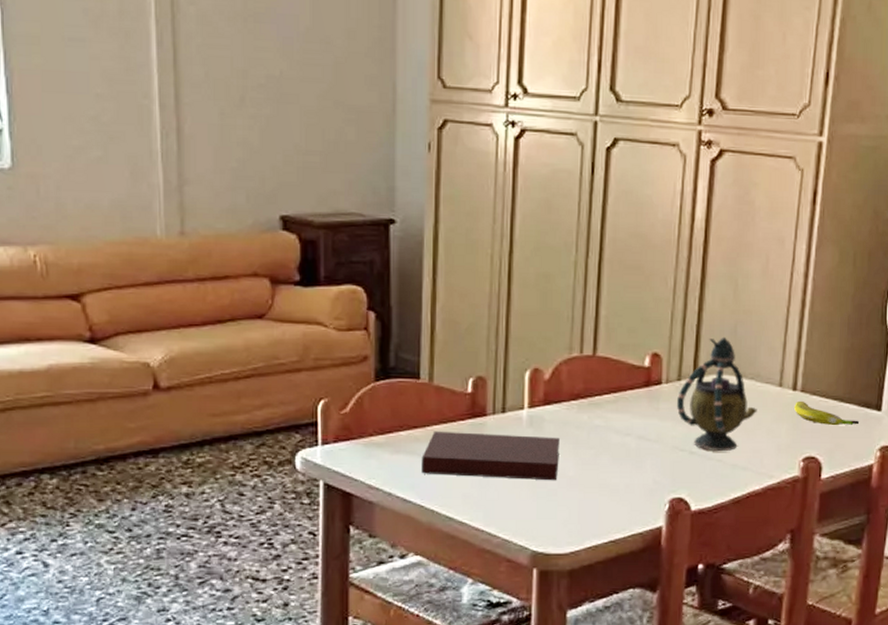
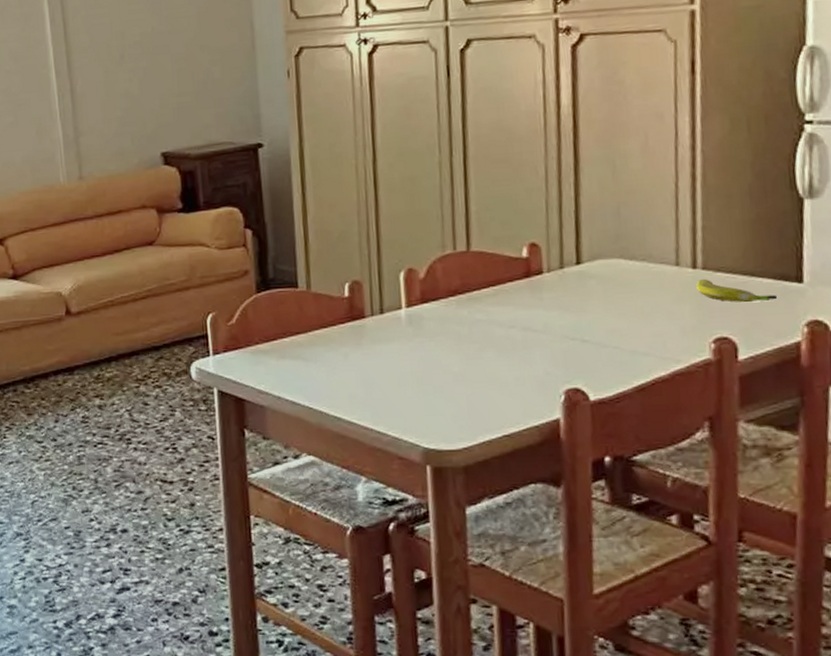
notebook: present [421,431,560,481] -> none [306,334,443,378]
teapot: present [677,336,757,451] -> none [561,219,654,338]

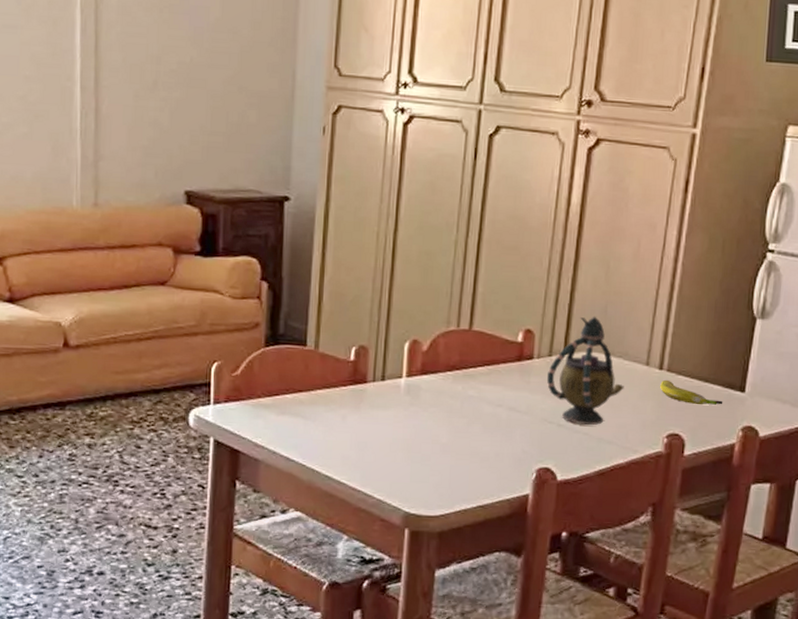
teapot: none [561,219,654,338] -> present [547,316,624,425]

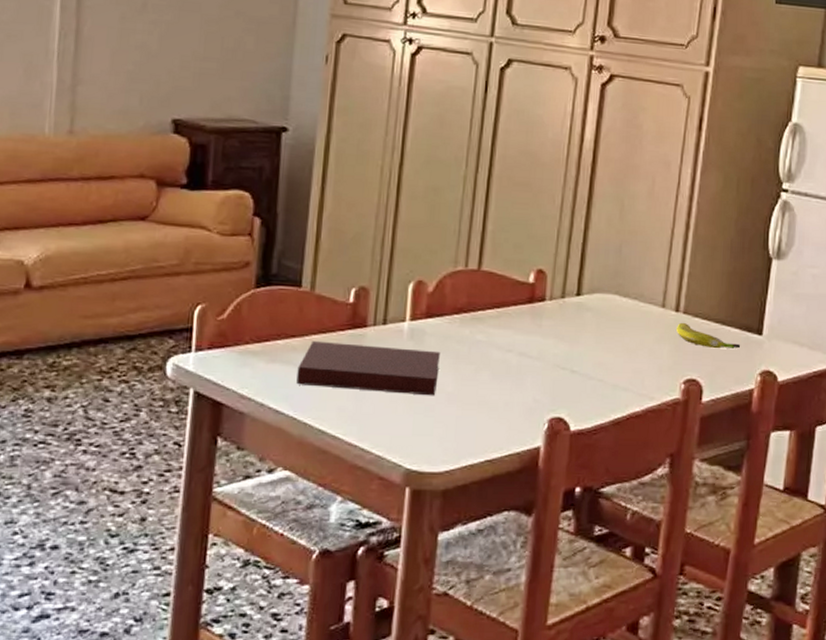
notebook: none [304,395,435,447] -> present [296,340,440,396]
teapot: present [547,316,624,425] -> none [560,255,640,371]

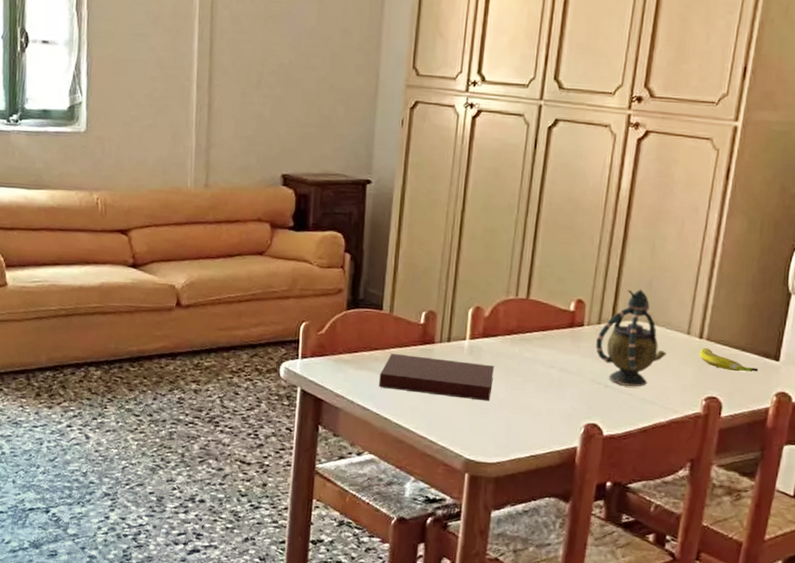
teapot: none [560,255,640,371] -> present [596,289,667,387]

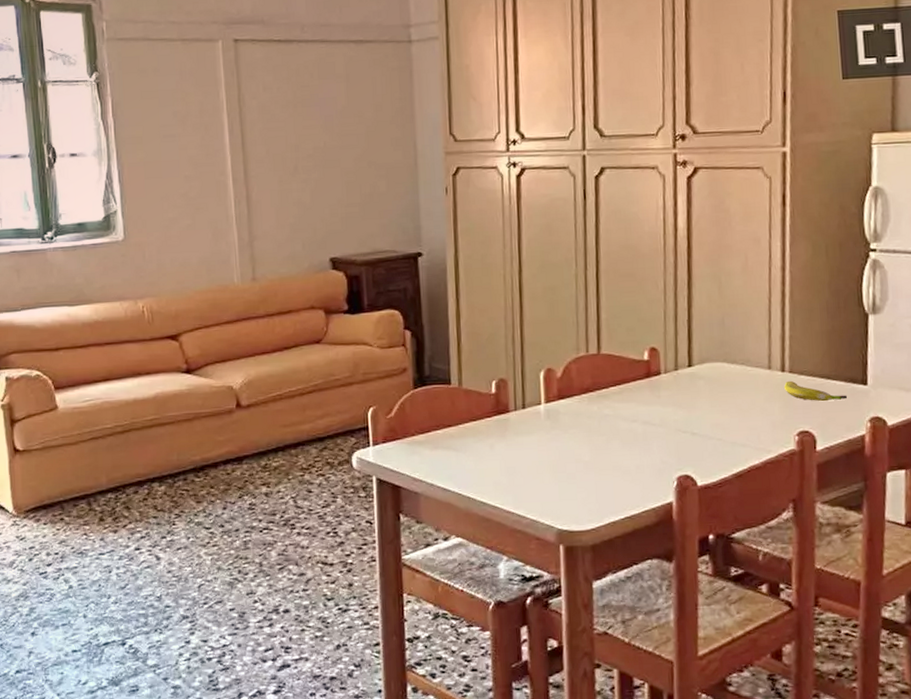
notebook: present [379,353,494,401] -> none [456,427,575,466]
teapot: present [596,289,667,387] -> none [676,328,750,431]

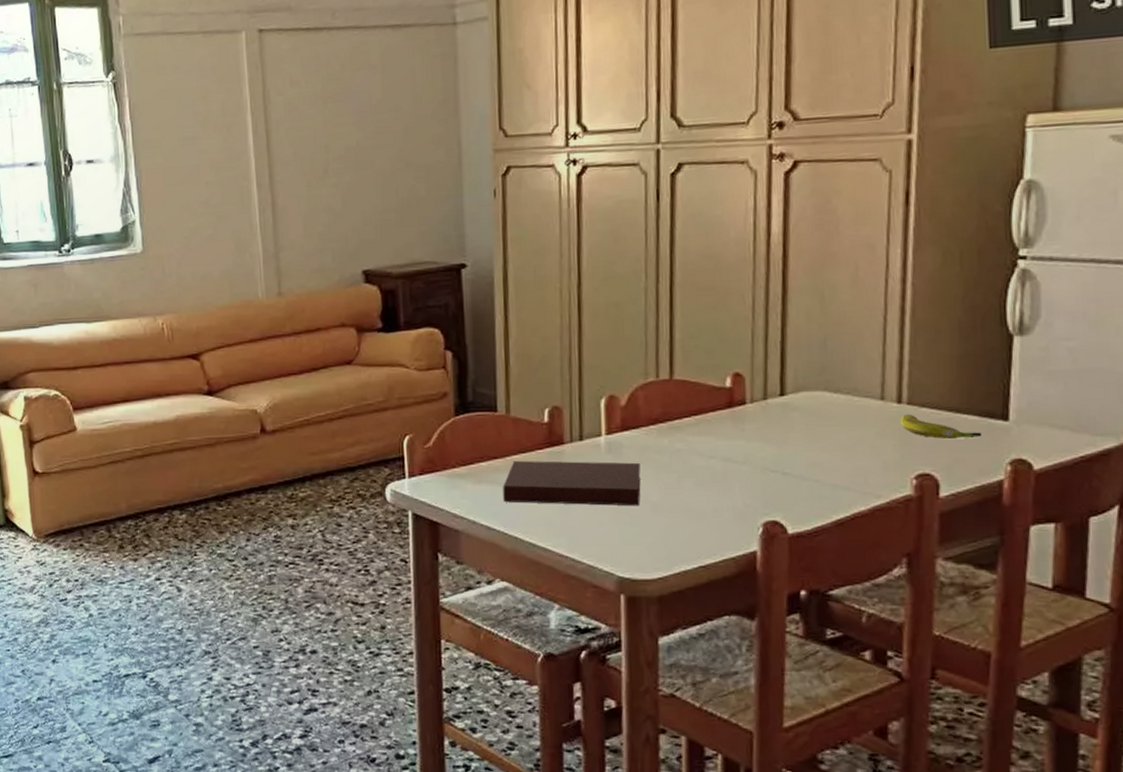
notebook: none [456,427,575,466] -> present [503,460,641,506]

